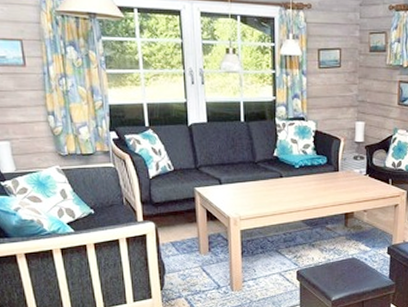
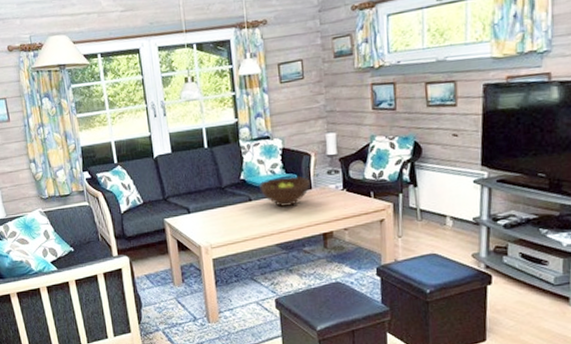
fruit bowl: none [291,158,338,185] -> present [259,175,310,207]

